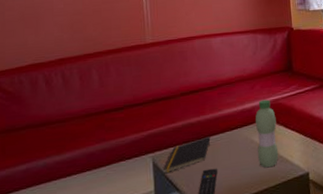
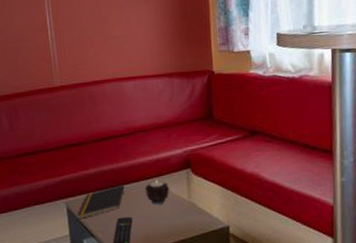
candle: none [229,130,254,155] -> present [144,180,170,205]
water bottle: present [255,99,279,168] -> none [172,149,197,219]

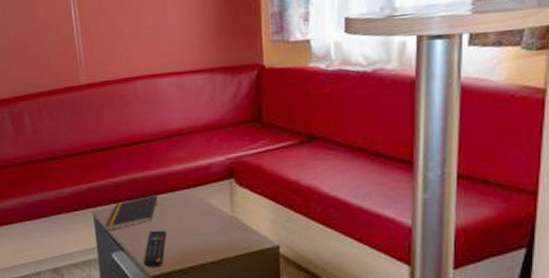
candle: present [144,180,170,205] -> none [180,191,210,219]

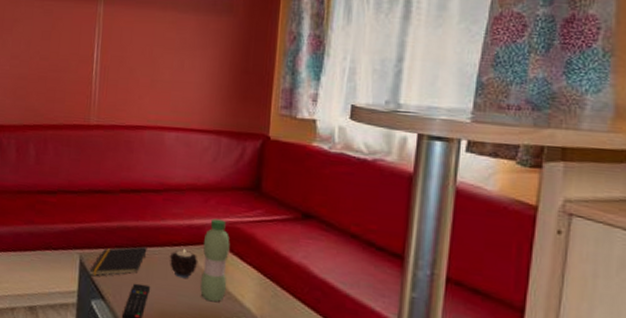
candle: none [180,191,210,219] -> present [169,249,198,279]
water bottle: none [212,156,241,236] -> present [200,218,230,303]

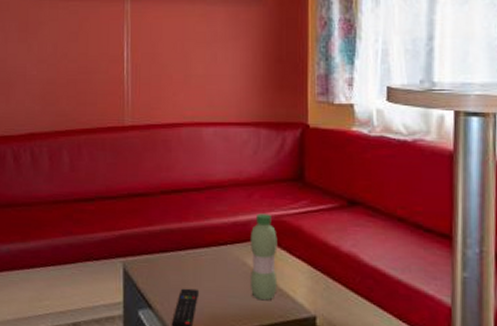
notepad: present [90,246,148,276] -> none [135,248,193,284]
candle: present [169,249,198,279] -> none [216,248,246,279]

